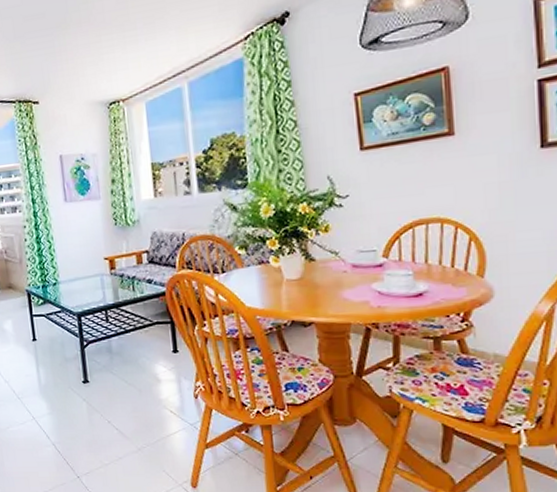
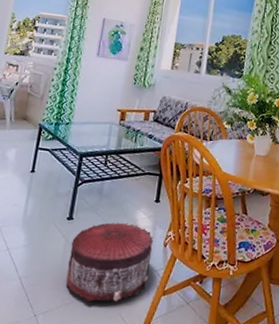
pouf: none [94,378,186,460] -> present [66,222,154,302]

